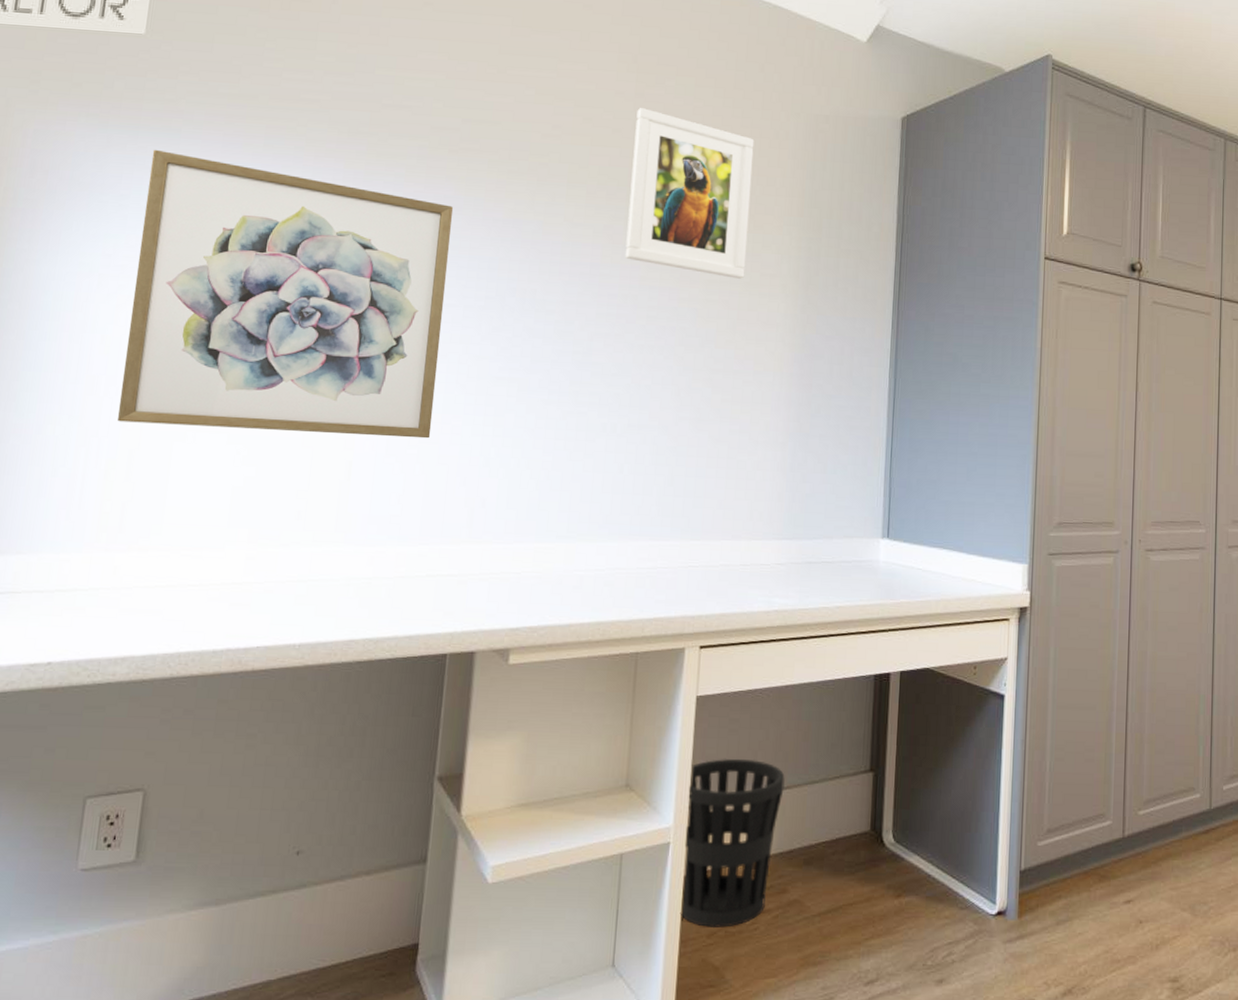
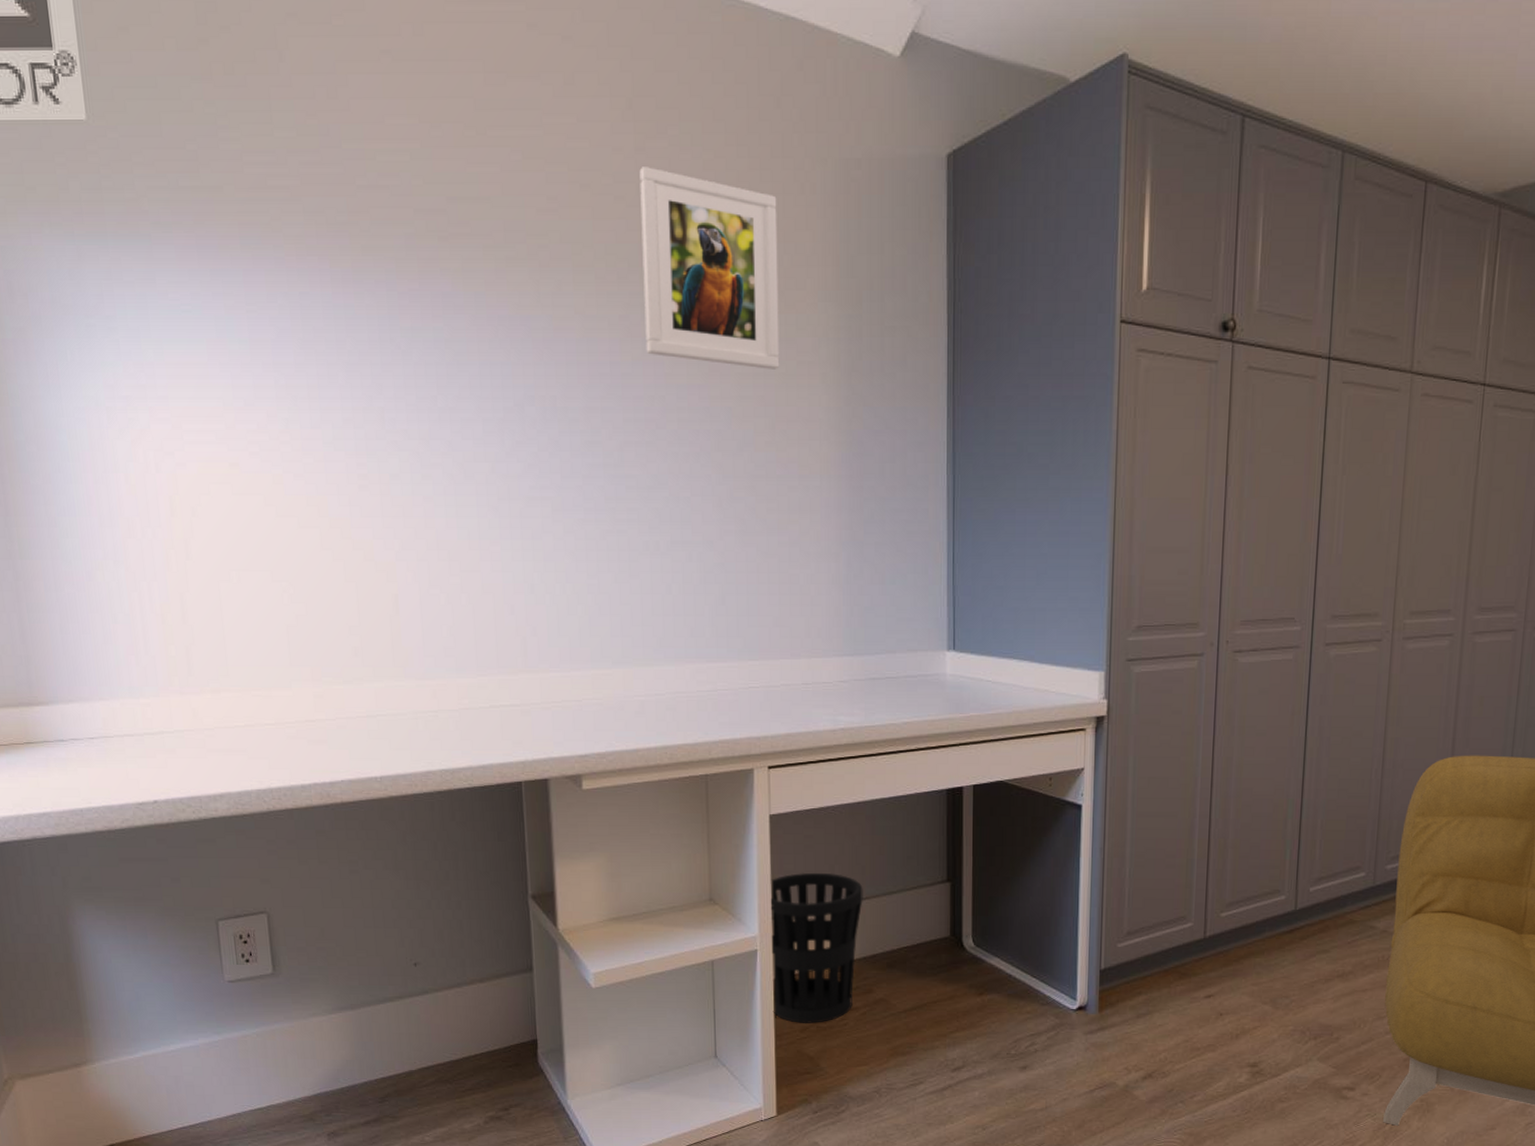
wall art: present [118,149,454,439] -> none [127,260,471,567]

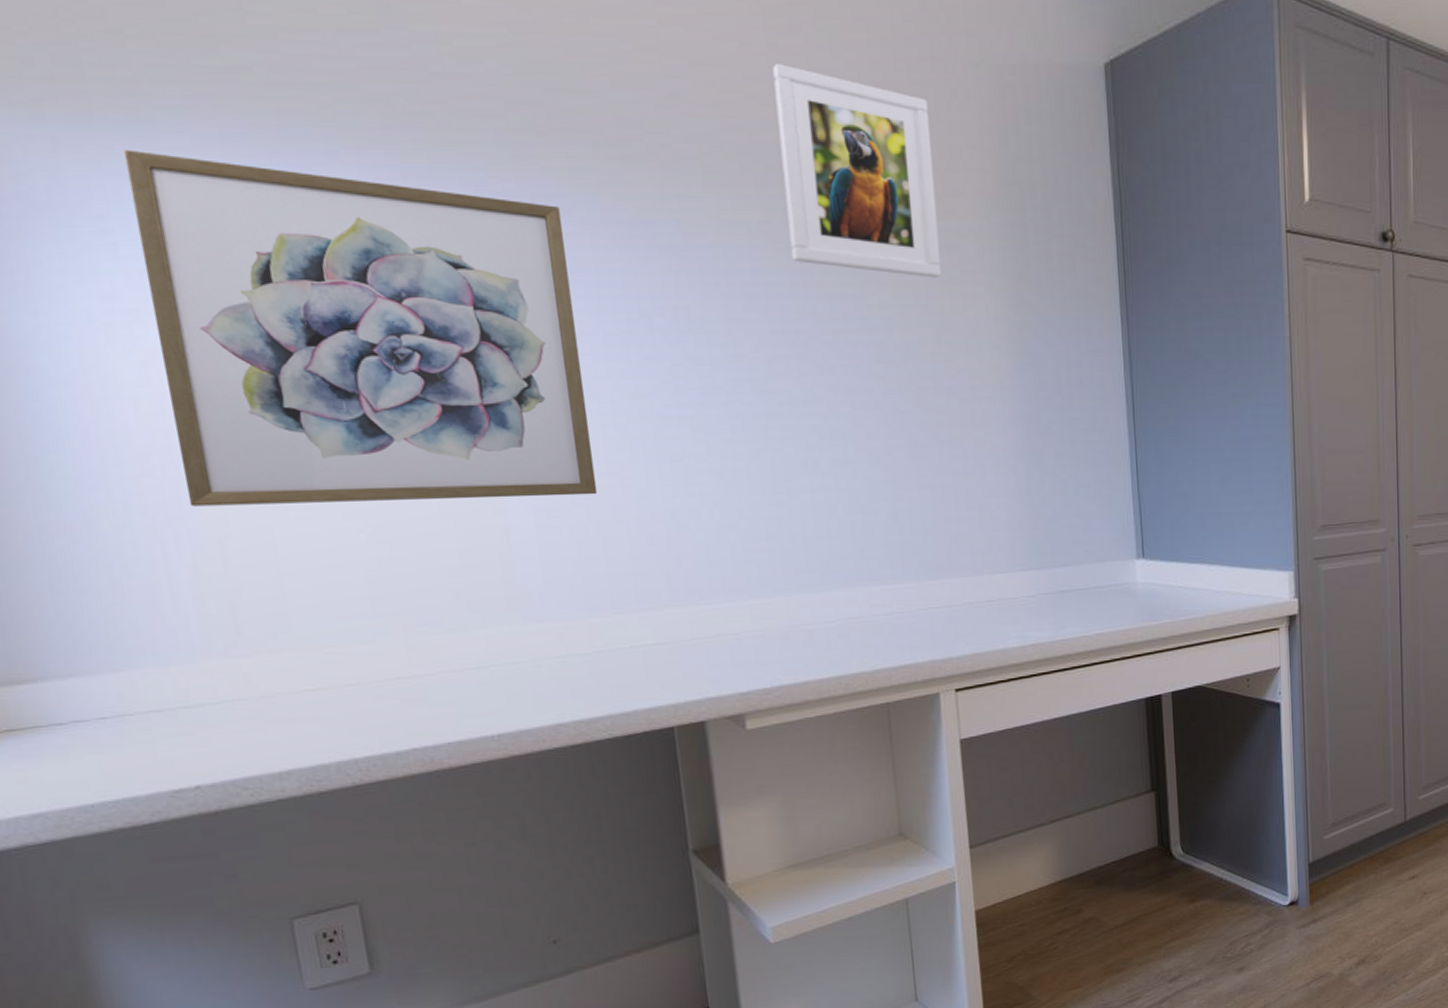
wall art: none [127,260,471,567] -> present [123,149,598,507]
wastebasket: present [770,872,863,1023] -> none [966,794,1066,954]

